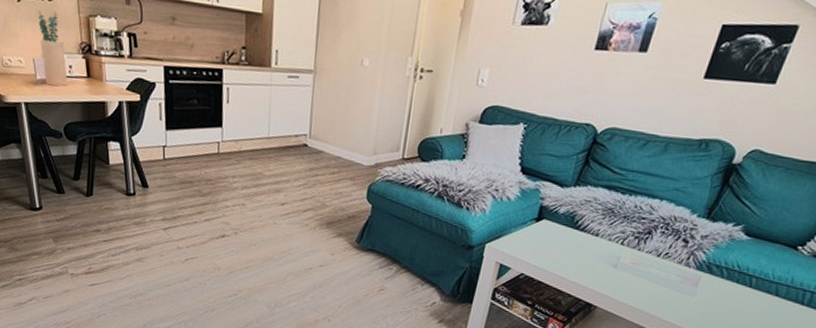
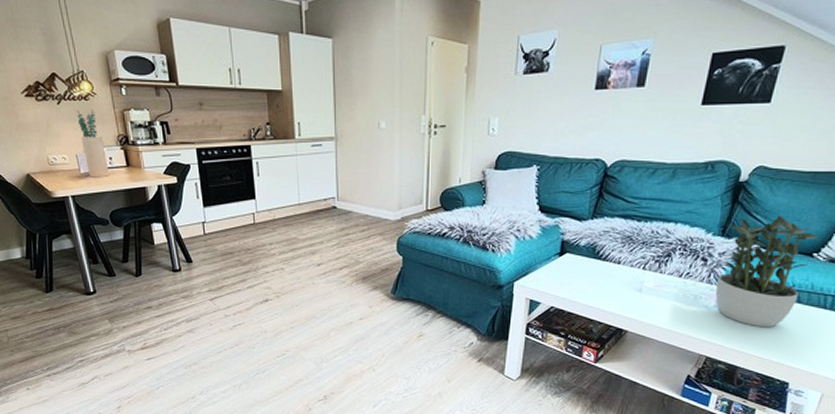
potted plant: none [691,203,806,318] -> present [715,215,818,328]

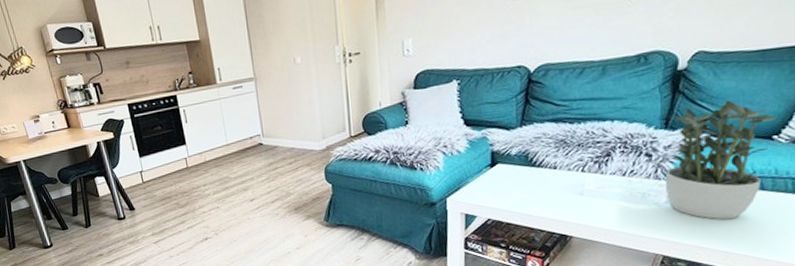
vase: present [77,109,109,178] -> none [20,80,54,142]

